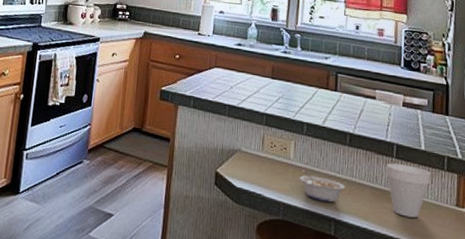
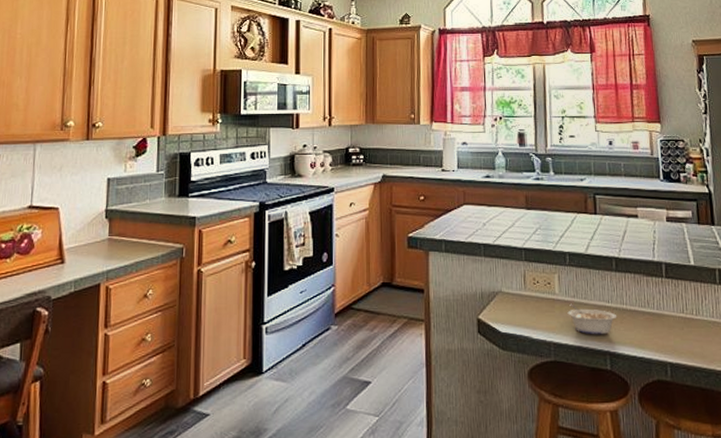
cup: present [386,163,431,218] -> none [657,283,704,339]

